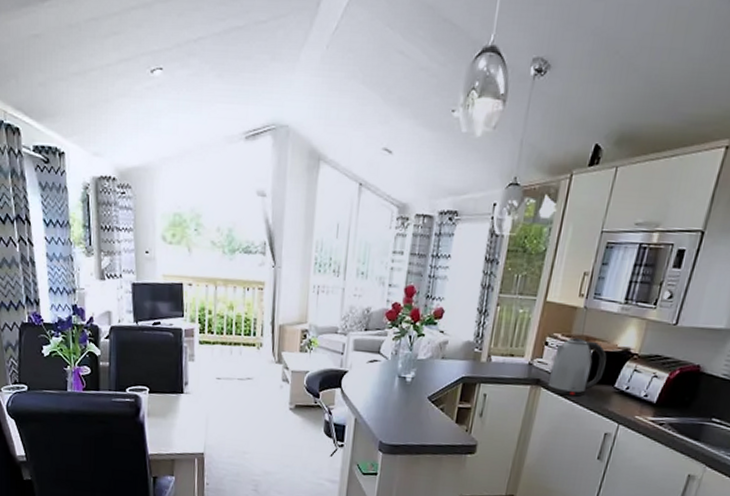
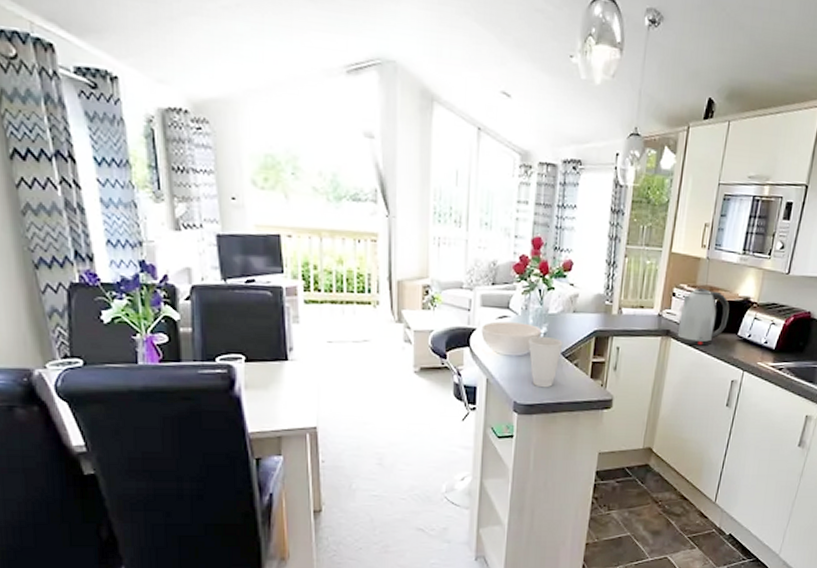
bowl: none [352,365,410,399] -> present [481,321,542,357]
cup: none [396,381,430,431] -> present [528,337,563,388]

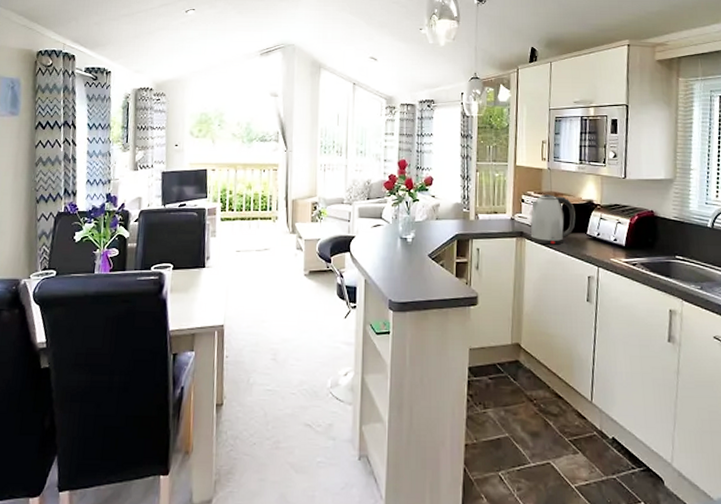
bowl: present [481,321,542,357] -> none [359,229,410,259]
cup: present [528,337,563,388] -> none [399,242,429,287]

